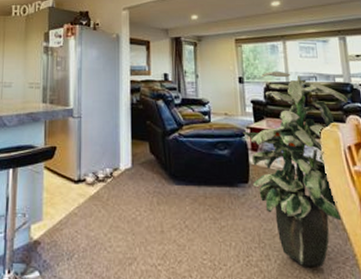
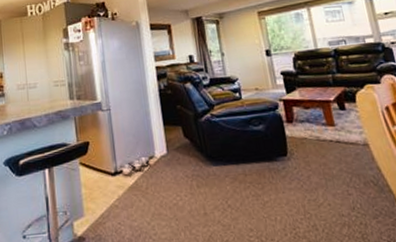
indoor plant: present [243,72,348,266] -> none [276,39,387,232]

